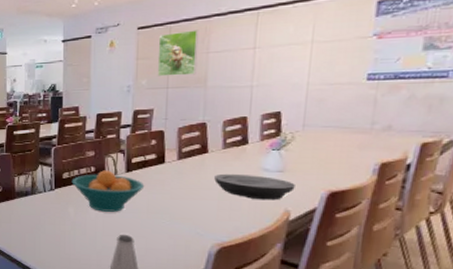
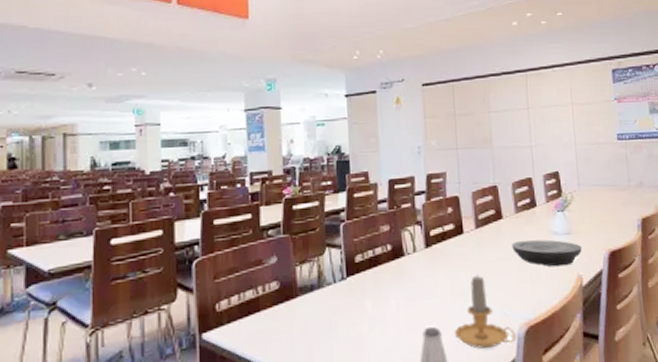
fruit bowl: present [71,170,145,212] -> none [366,247,446,301]
candle: none [147,198,207,259] -> present [455,274,516,349]
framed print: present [157,29,199,77] -> none [443,88,482,137]

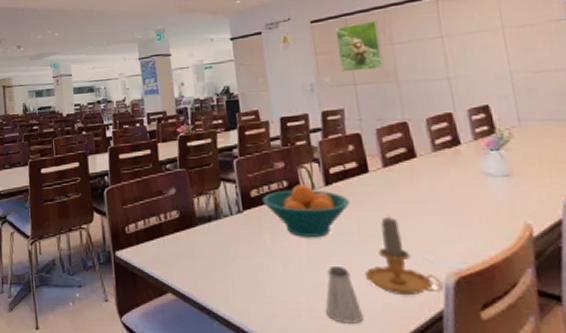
fruit bowl: none [366,247,446,301] -> present [262,184,351,237]
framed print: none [443,88,482,137] -> present [335,20,384,73]
plate: present [512,239,582,267] -> none [431,181,530,213]

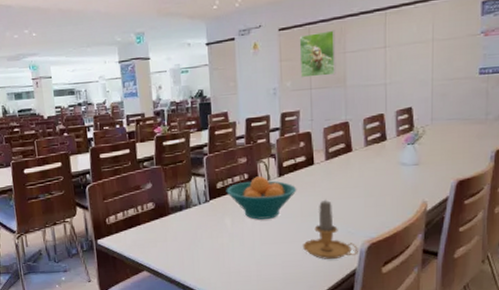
saltshaker: present [325,265,363,324] -> none [270,240,298,284]

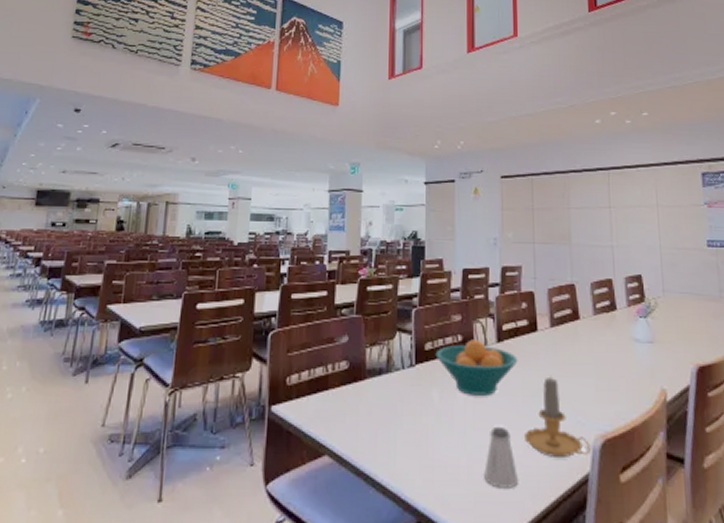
saltshaker: none [270,240,298,284] -> present [484,426,518,488]
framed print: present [299,30,336,78] -> none [521,184,560,231]

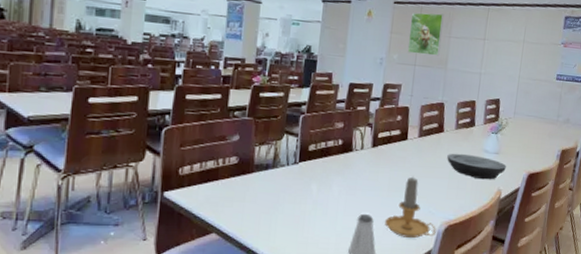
fruit bowl: present [435,339,518,395] -> none [317,144,388,190]
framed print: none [521,184,560,231] -> present [407,12,444,56]
plate: none [589,344,666,377] -> present [447,153,506,180]

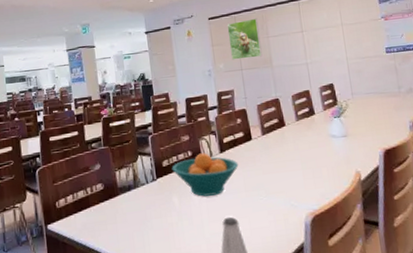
fruit bowl: none [317,144,388,190] -> present [171,153,239,197]
candle: present [385,176,436,239] -> none [250,173,303,235]
plate: present [447,153,506,180] -> none [295,142,359,165]

